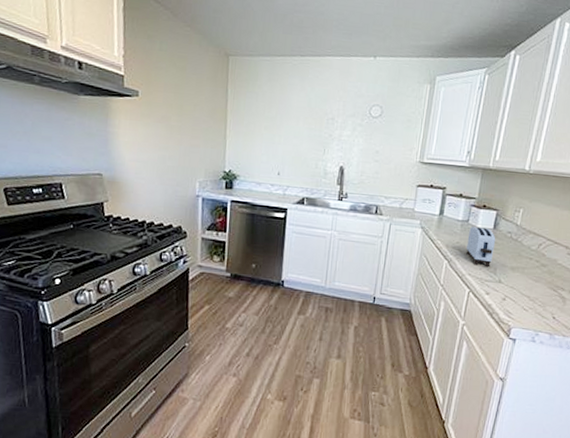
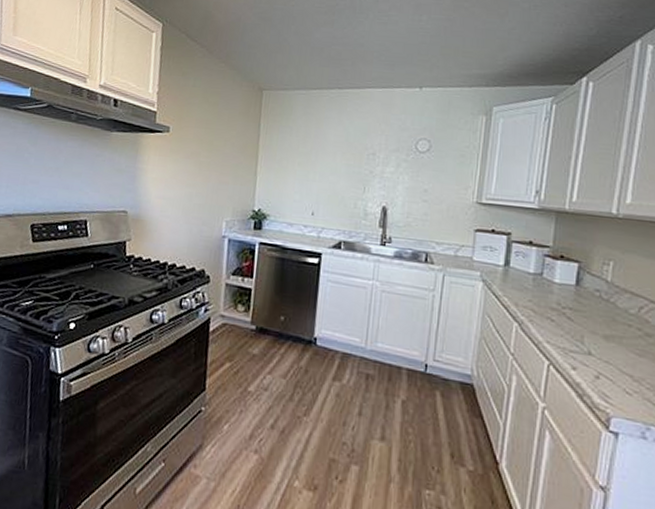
toaster: present [465,227,496,266] -> none [540,282,580,333]

